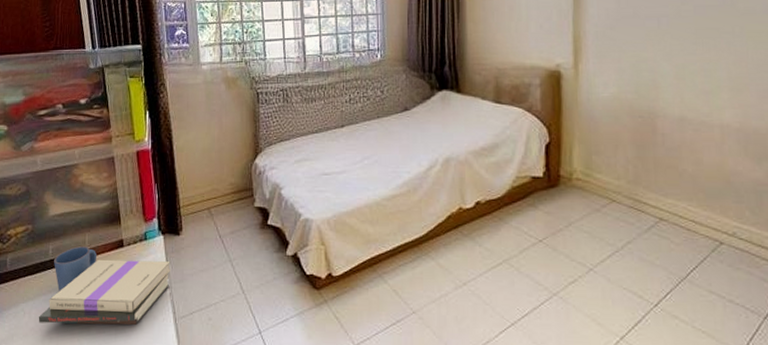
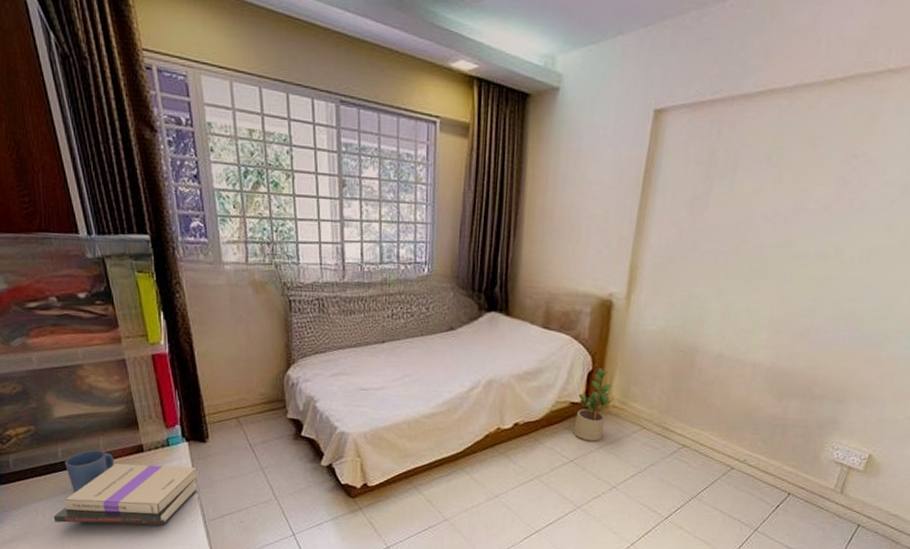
potted plant: none [538,138,575,218] -> present [573,367,613,442]

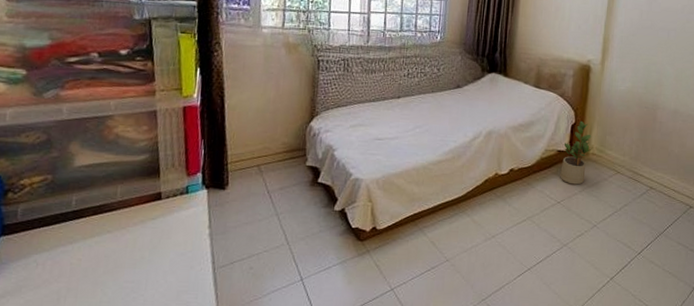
books: present [53,463,198,526] -> none [54,211,213,275]
mug: present [65,449,115,493] -> none [77,198,130,242]

